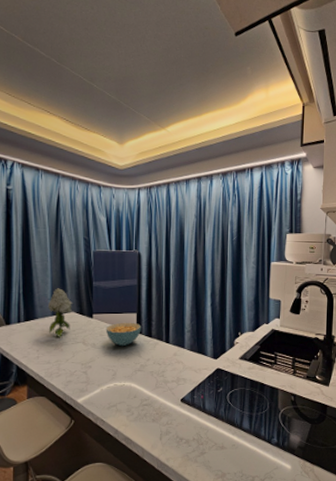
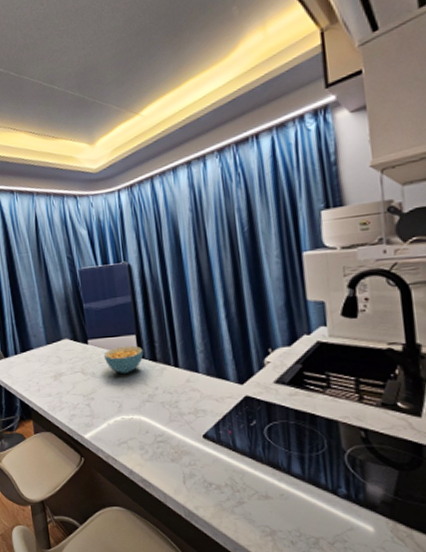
flower: present [48,288,73,337] -> none [41,314,67,367]

